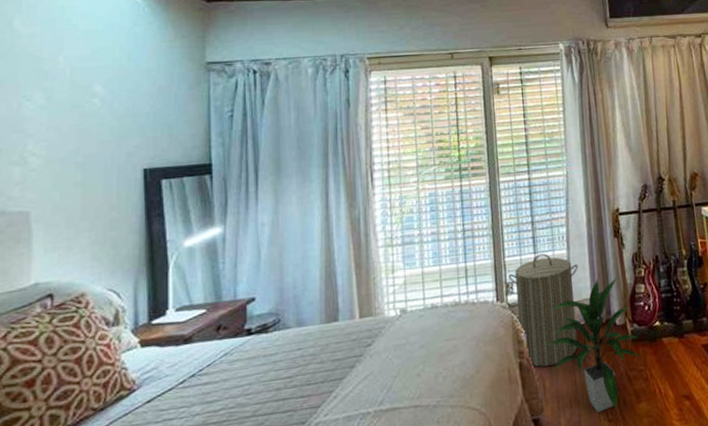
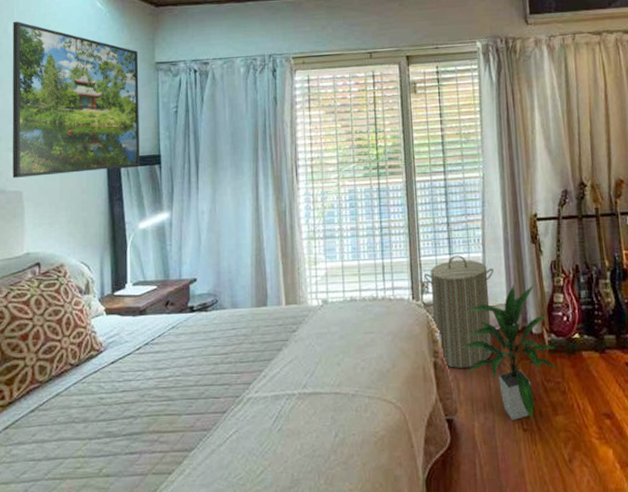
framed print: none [16,14,186,196] -> present [12,21,140,178]

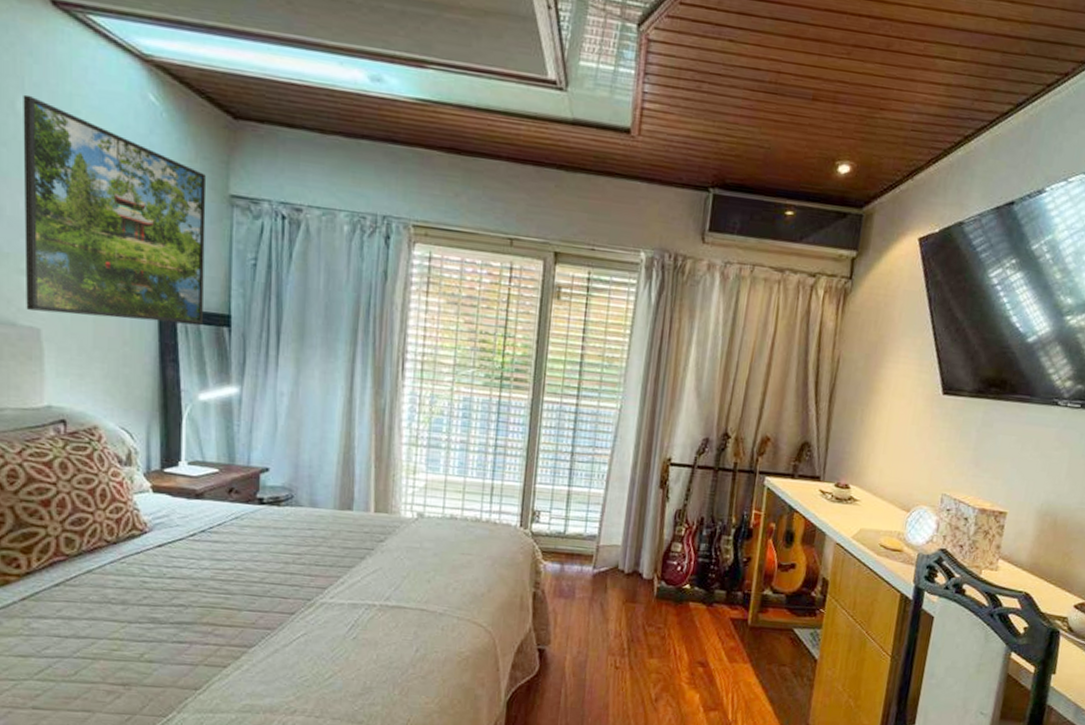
laundry hamper: present [423,255,494,368] -> none [536,488,614,603]
indoor plant: present [459,284,558,421] -> none [563,527,663,660]

